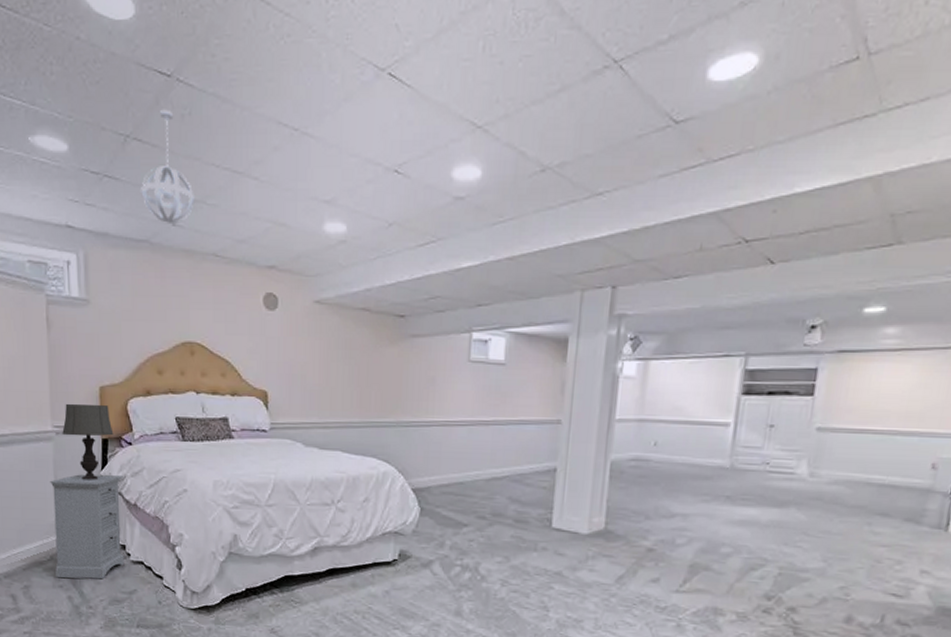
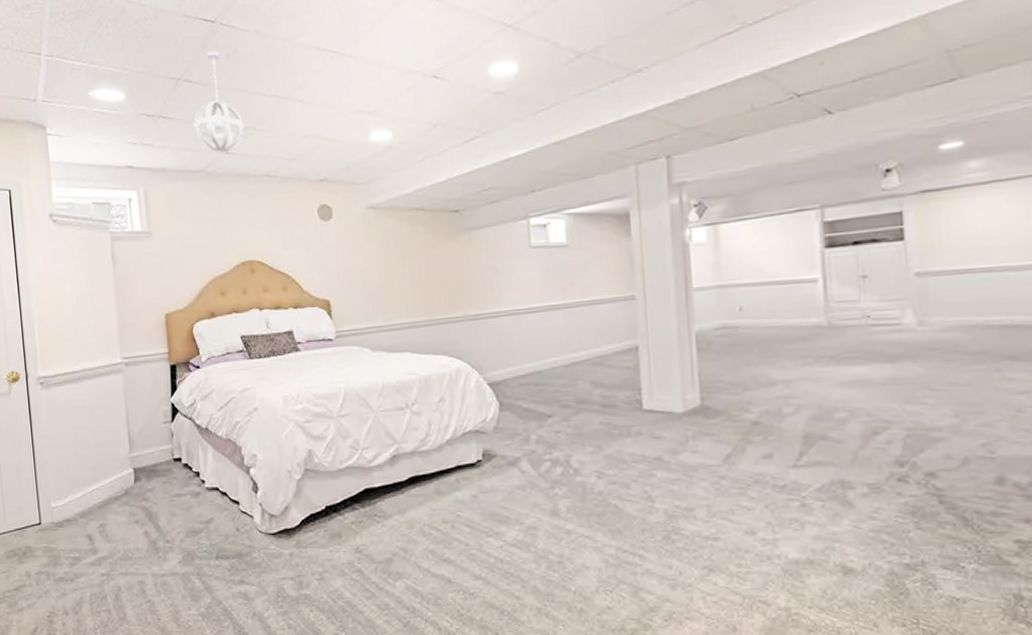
nightstand: present [50,474,125,580] -> none [121,401,199,513]
table lamp: present [62,403,114,480] -> none [131,332,181,409]

